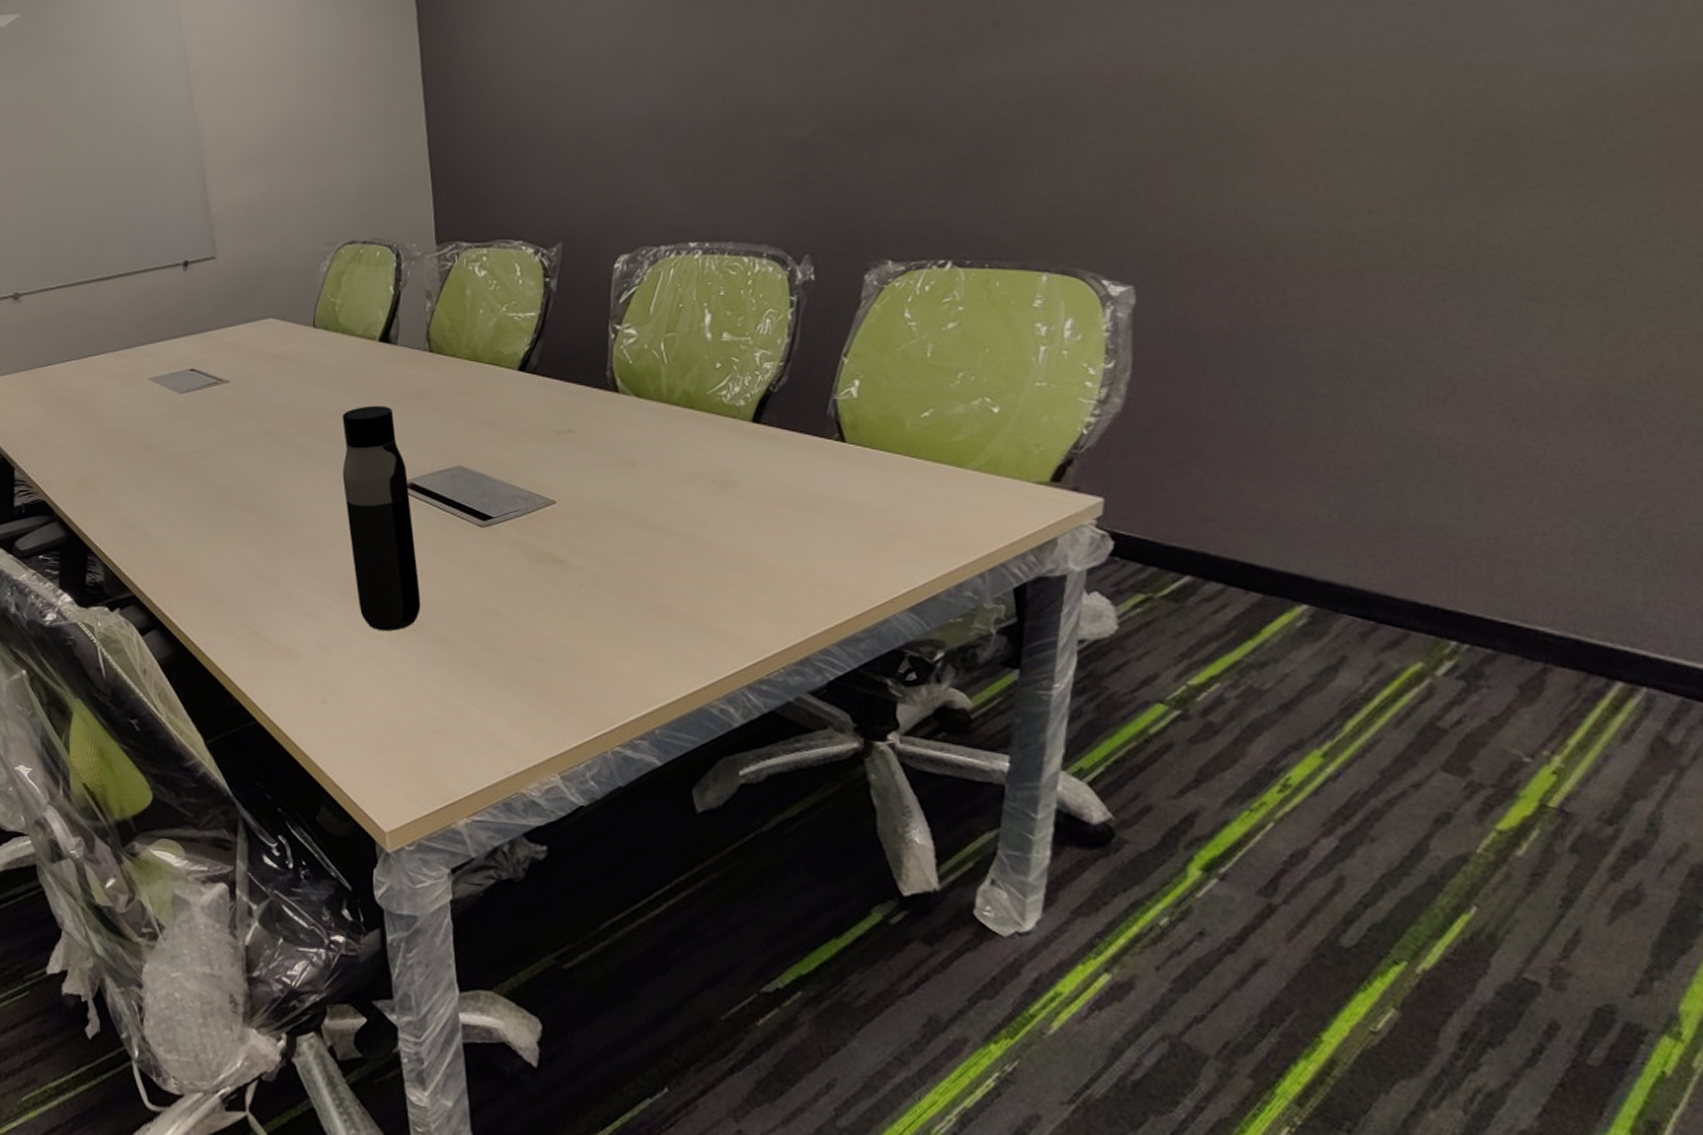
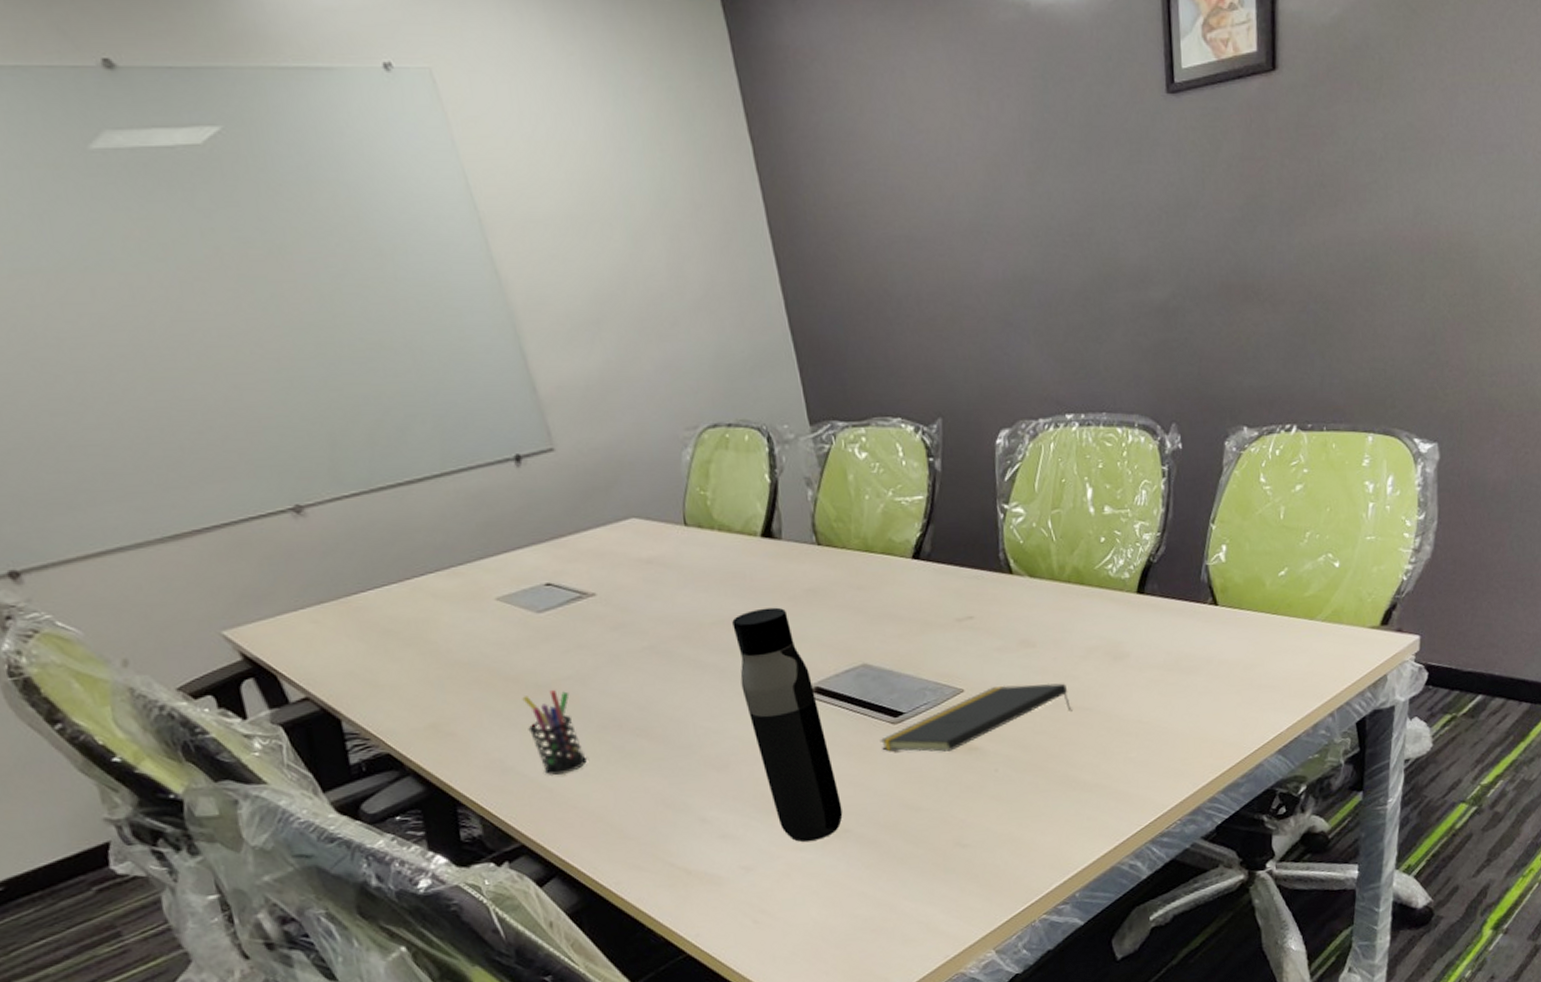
pen holder: none [155,460,199,537] -> present [522,689,587,777]
notepad: none [466,501,670,561] -> present [880,683,1072,752]

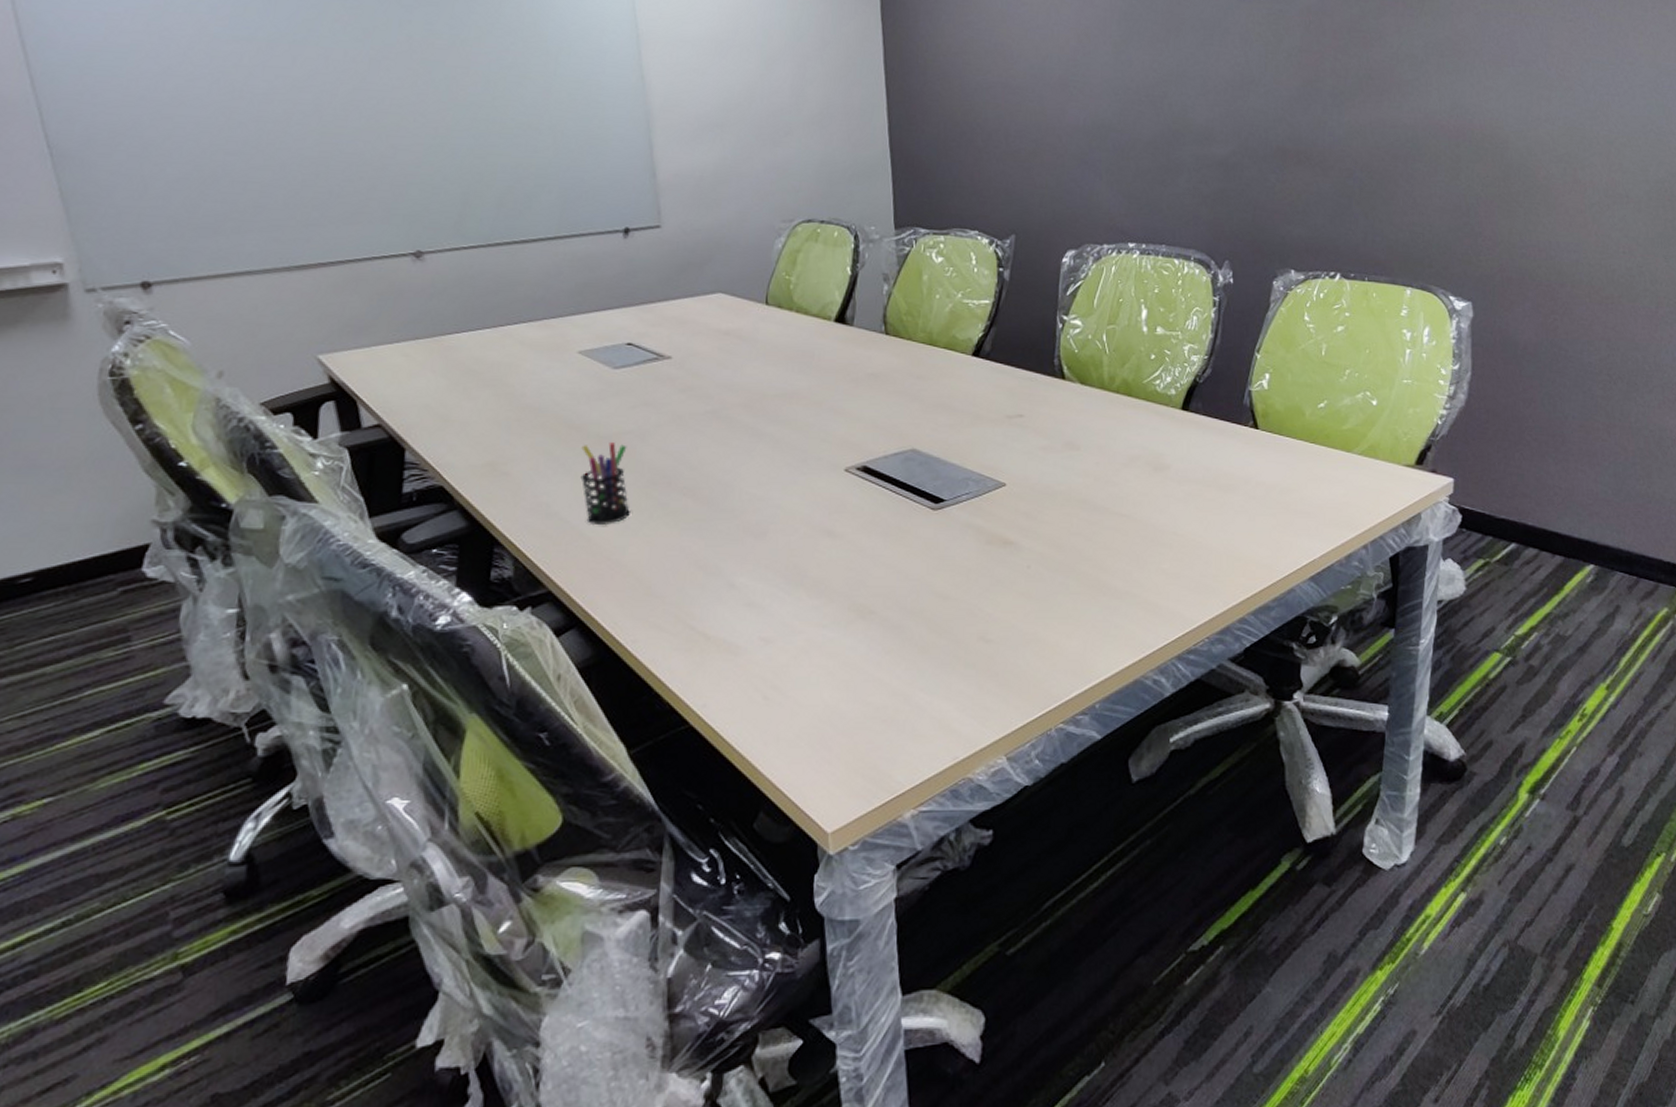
water bottle: present [732,607,843,842] -> none [792,386,871,620]
notepad: present [880,683,1072,752] -> none [918,483,1110,543]

